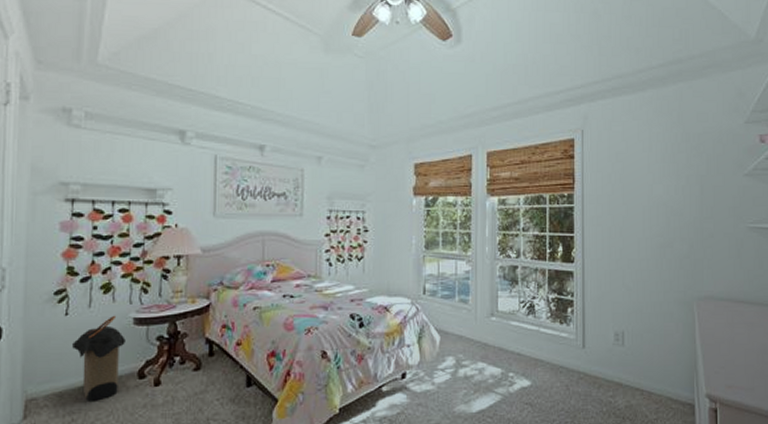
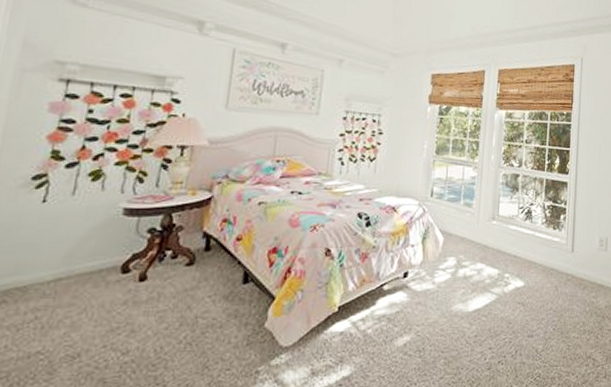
laundry hamper: present [72,315,125,401] -> none [46,204,112,297]

